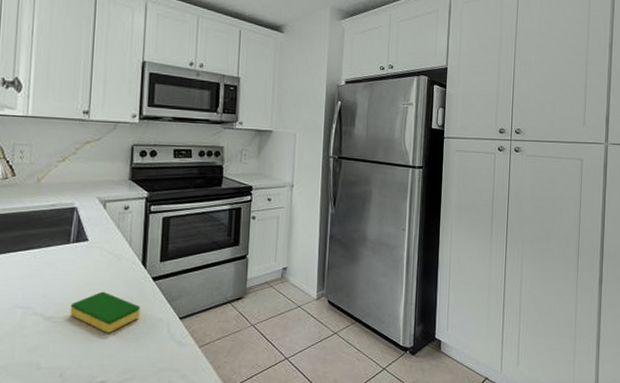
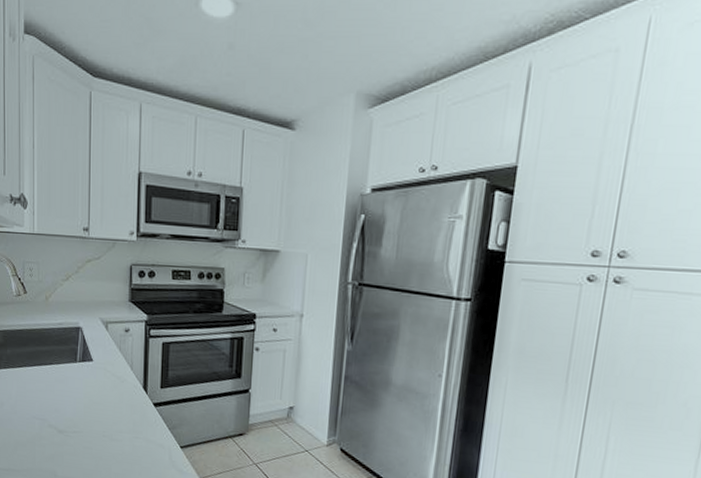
dish sponge: present [70,291,140,333] -> none [80,411,143,453]

